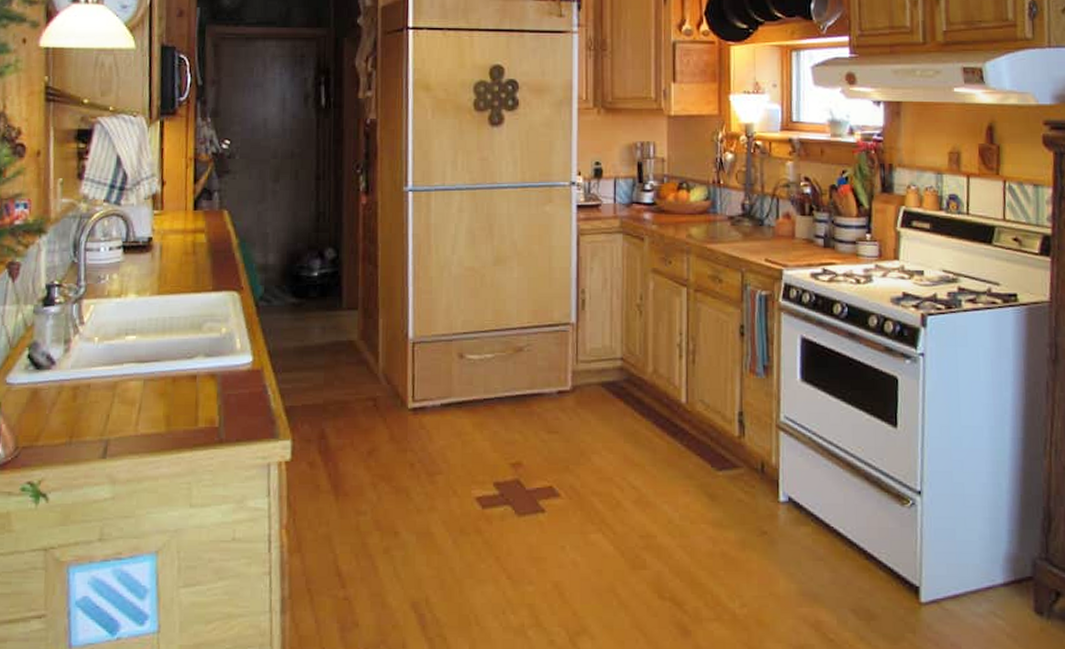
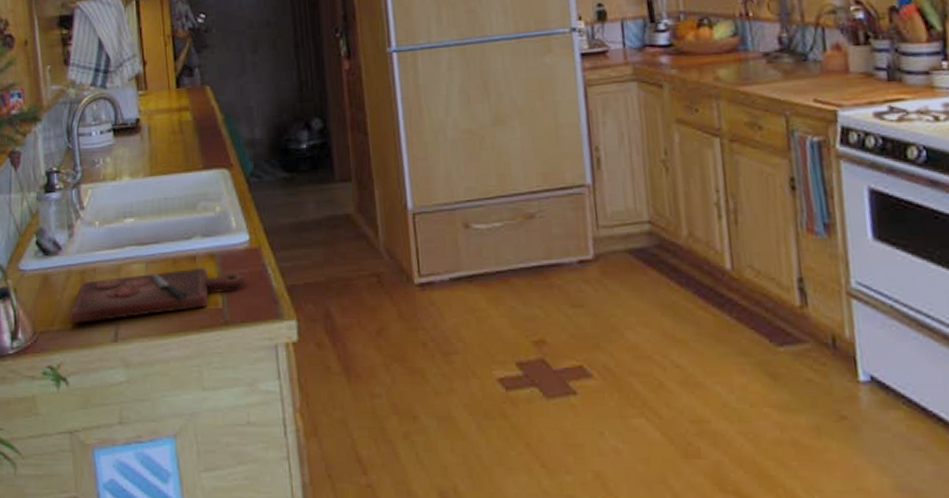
cutting board: none [56,386,245,440] -> present [69,267,246,325]

